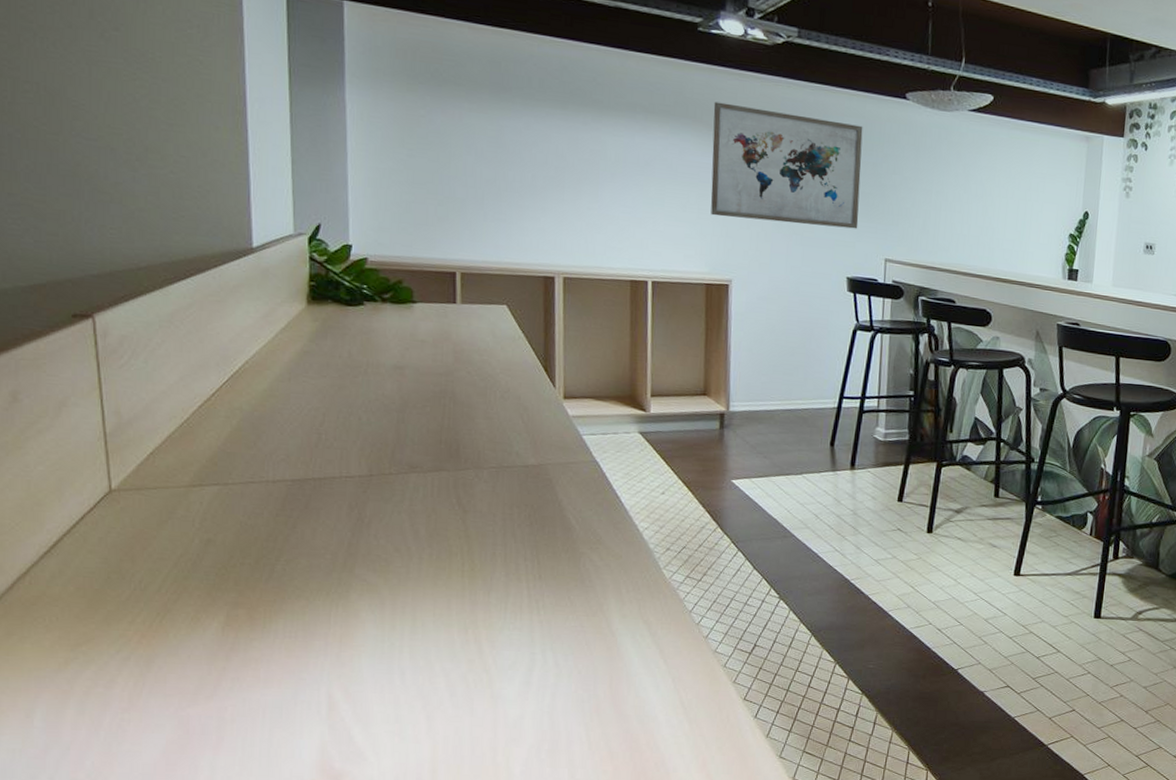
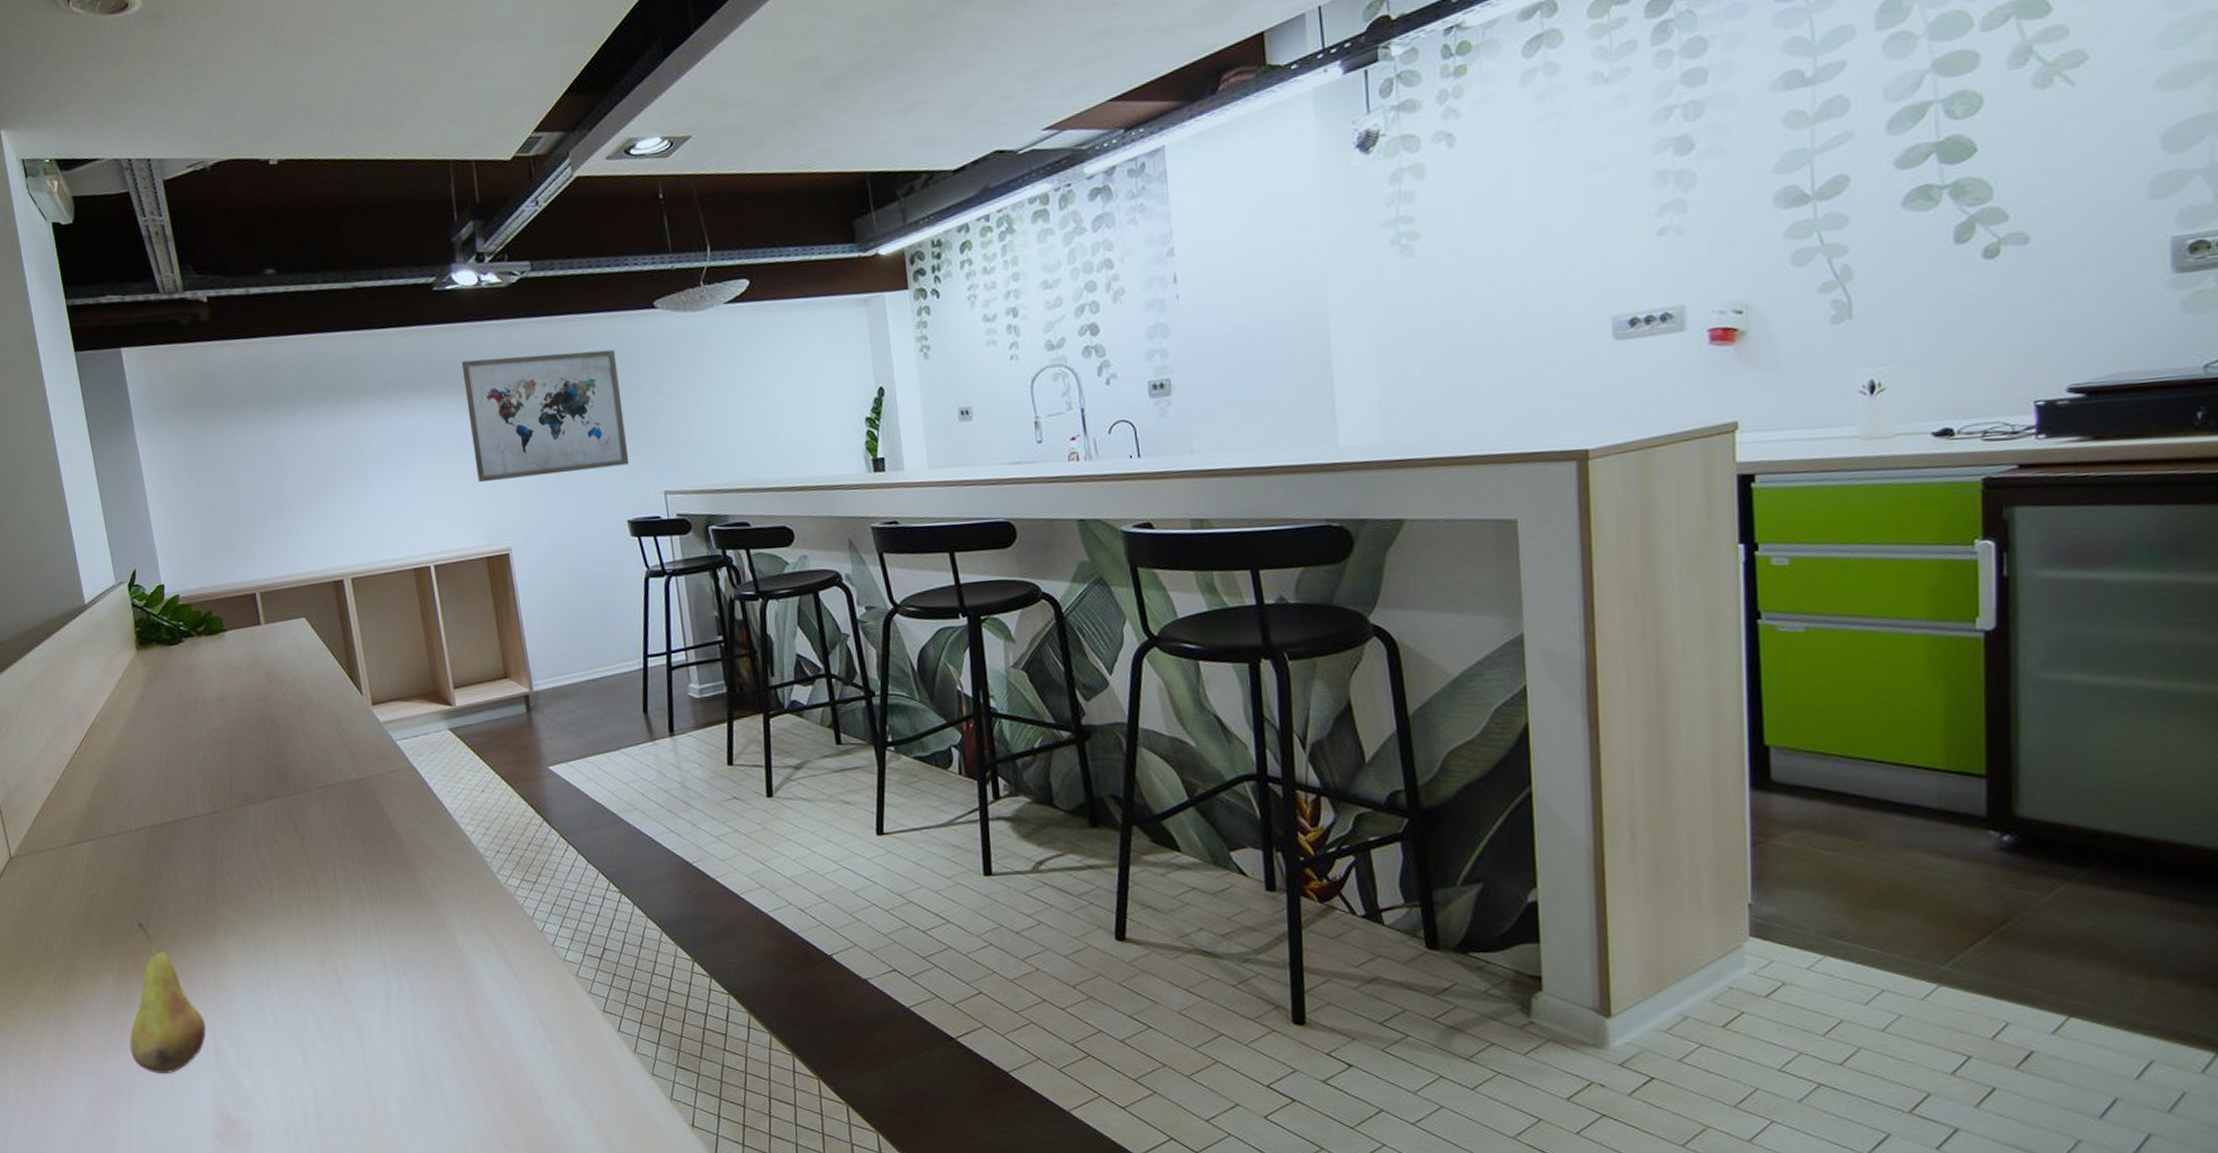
fruit: none [226,573,321,724] -> present [129,922,206,1075]

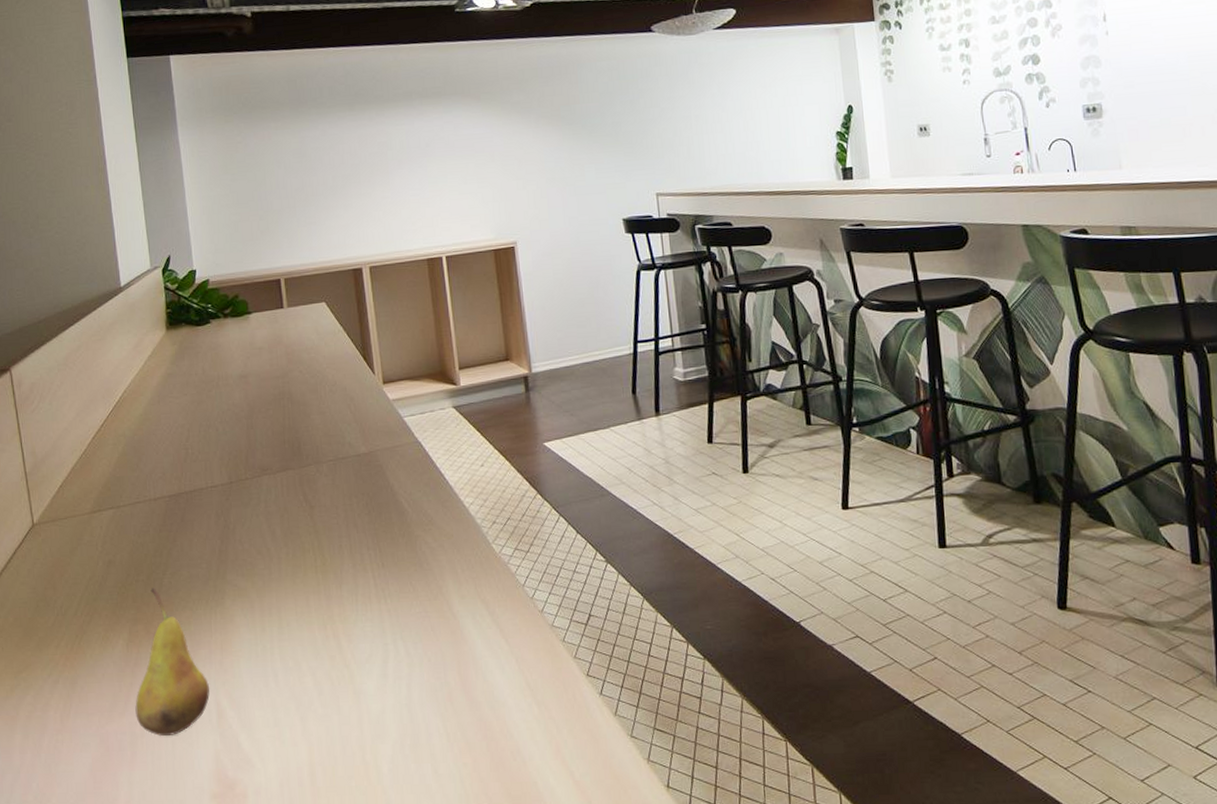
wall art: present [461,349,630,483] -> none [478,67,626,183]

